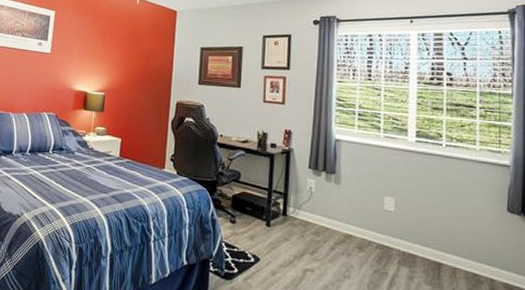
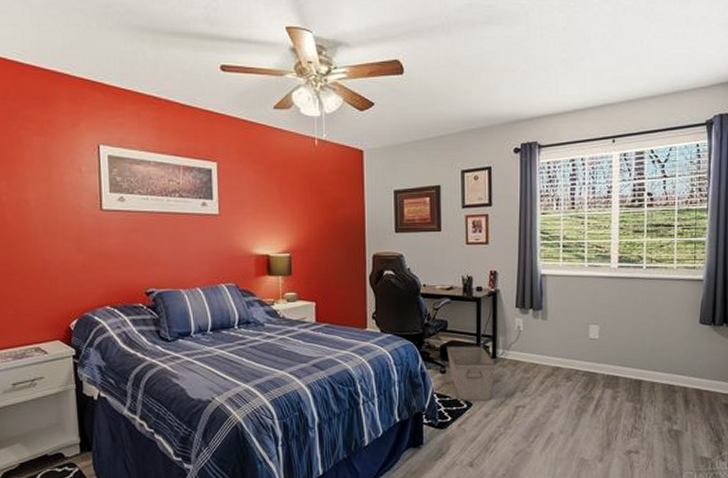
storage bin: none [238,196,286,259] -> present [446,345,496,401]

